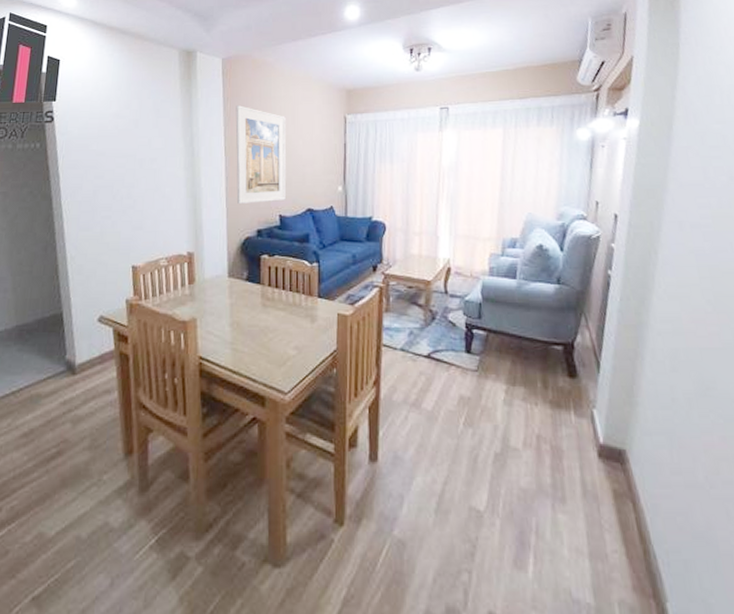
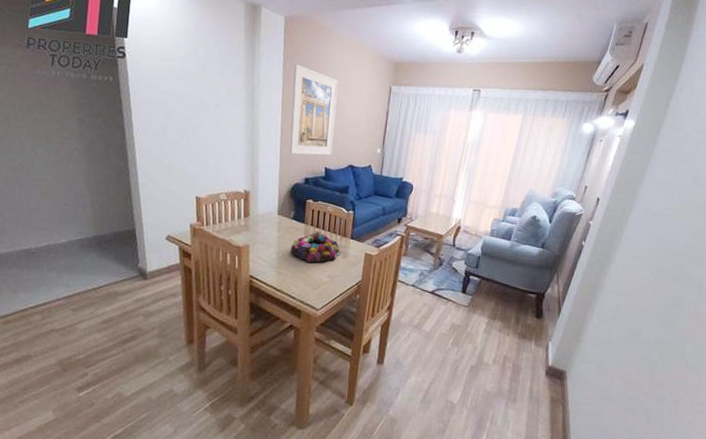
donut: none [246,292,306,332] -> present [291,231,340,263]

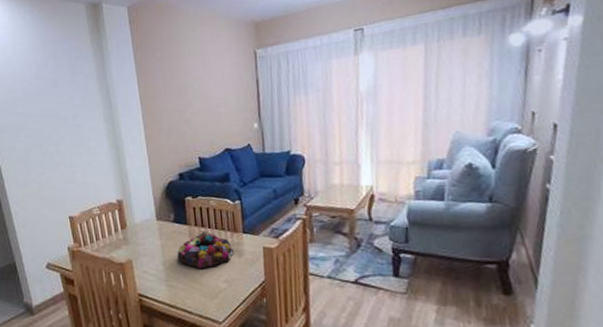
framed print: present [290,64,338,156] -> none [146,52,203,150]

